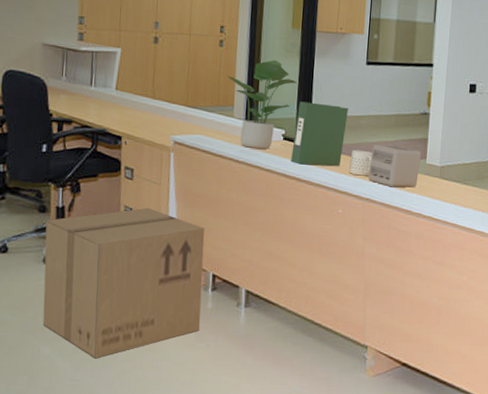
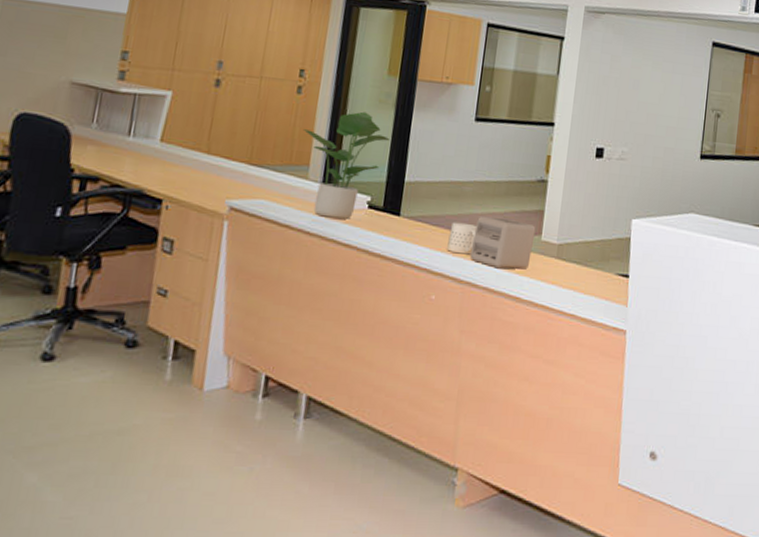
cardboard box: present [42,207,205,359] -> none [30,289,260,489]
binder: present [291,101,348,166] -> none [376,162,450,242]

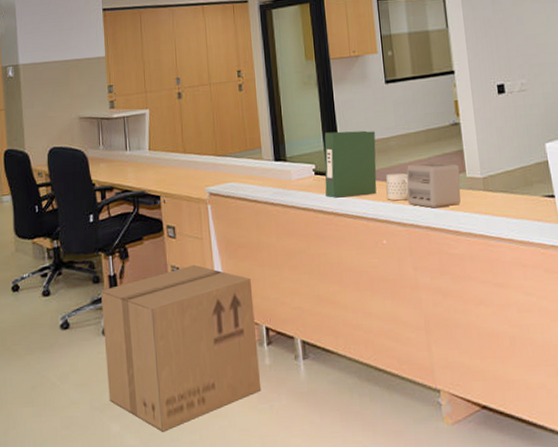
cardboard box: none [30,289,260,489] -> present [101,264,262,432]
potted plant: present [302,111,390,220] -> none [250,94,319,189]
binder: none [376,162,450,242] -> present [324,130,377,198]

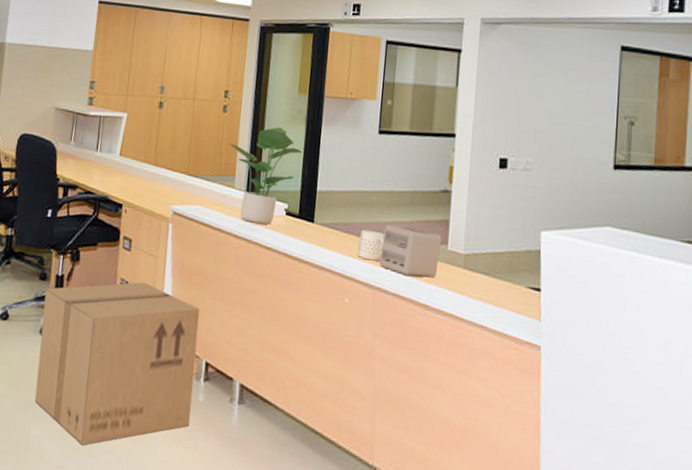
potted plant: none [250,94,319,189] -> present [229,127,302,225]
binder: present [324,130,377,198] -> none [293,173,358,248]

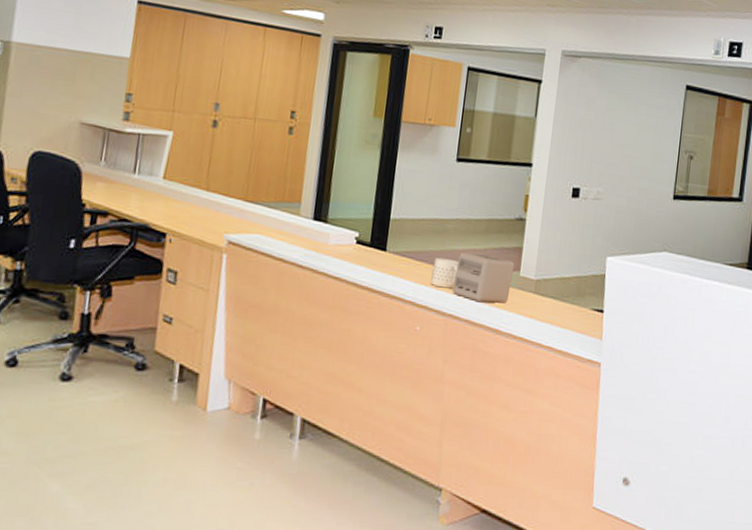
cardboard box: present [34,282,199,446] -> none [52,317,257,498]
potted plant: present [229,127,302,225] -> none [294,151,376,254]

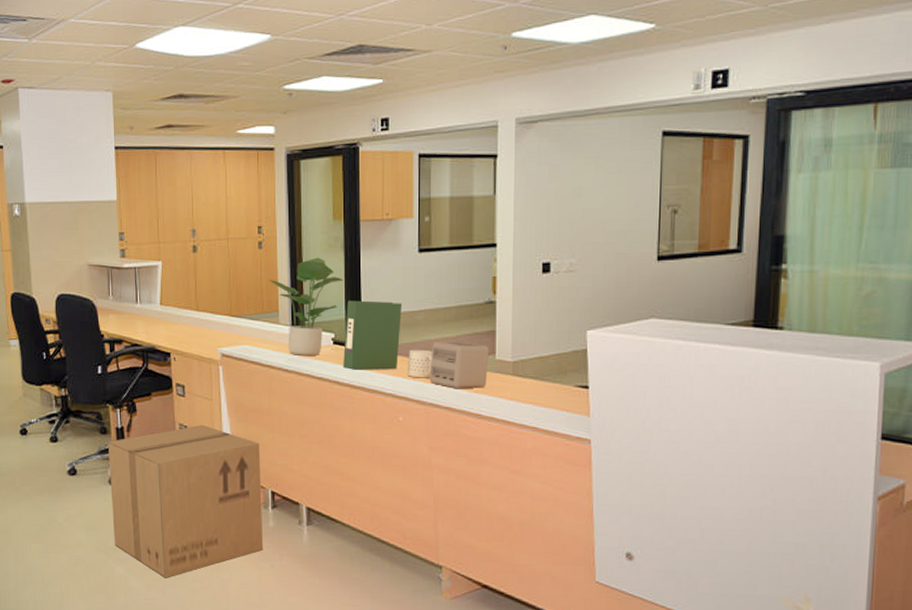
cardboard box: none [52,317,257,498] -> present [108,424,264,578]
potted plant: none [294,151,376,254] -> present [268,257,343,357]
binder: none [364,200,433,276] -> present [343,300,402,370]

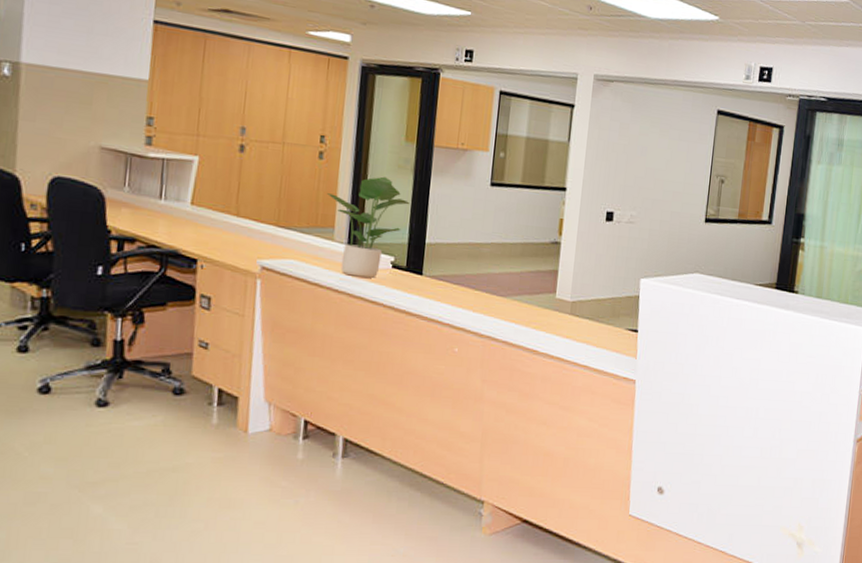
cardboard box: present [108,424,264,578] -> none [93,342,296,518]
binder: present [343,300,402,370] -> none [400,225,468,299]
mug: present [408,349,433,378] -> none [468,280,496,311]
desk organizer: present [429,341,489,389] -> none [489,275,551,325]

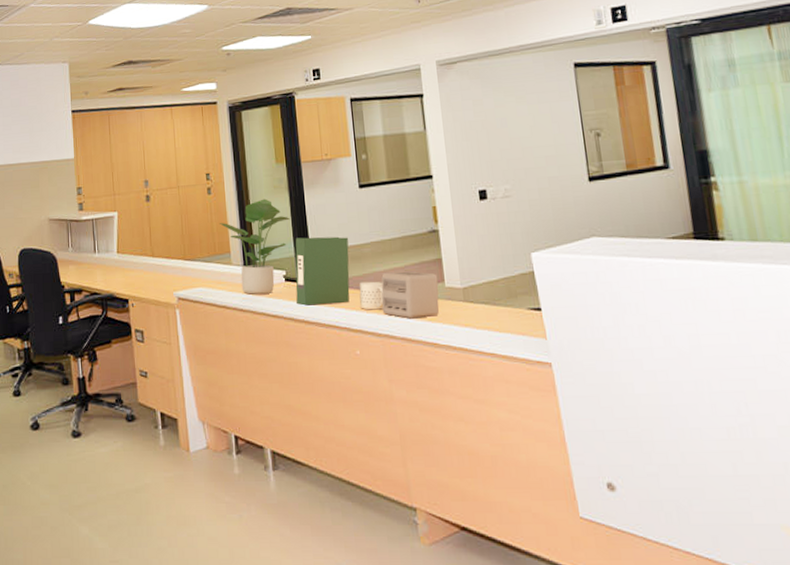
binder: none [400,225,468,299] -> present [295,236,350,306]
mug: none [468,280,496,311] -> present [359,281,384,310]
desk organizer: none [489,275,551,325] -> present [381,271,440,319]

